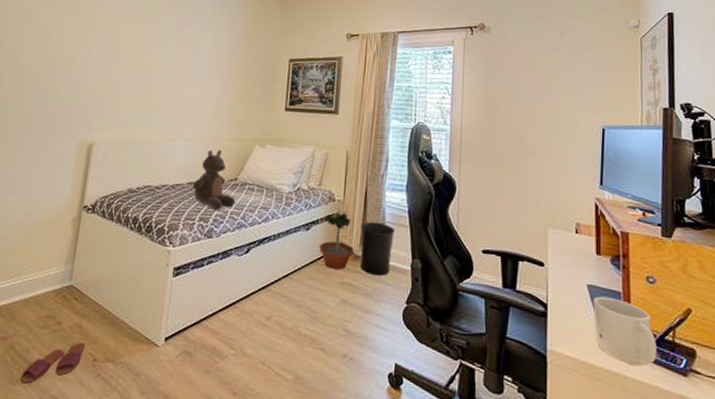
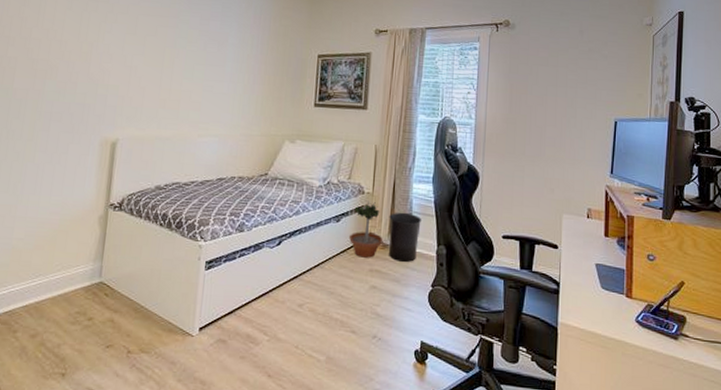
slippers: present [20,342,85,384] -> none [52,336,118,378]
teddy bear: present [192,149,236,211] -> none [222,145,267,206]
mug: present [593,296,657,367] -> none [600,273,653,334]

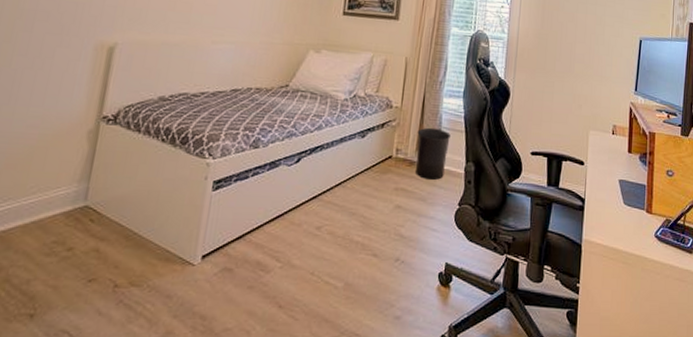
potted tree: present [349,200,382,258] -> none [375,115,410,176]

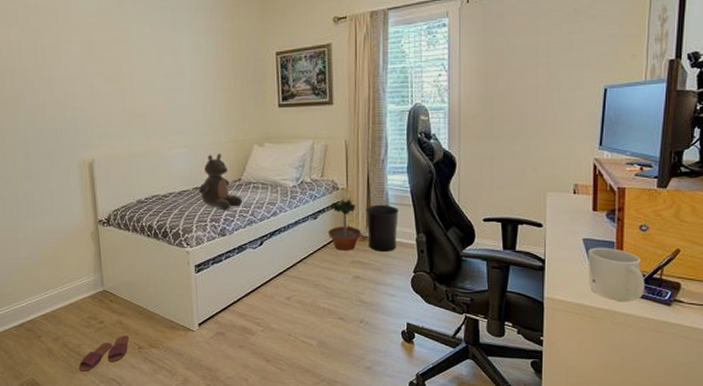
slippers: none [18,268,104,320] -> present [78,335,129,372]
teddy bear: none [236,54,286,120] -> present [198,153,243,211]
potted tree: none [375,115,410,176] -> present [328,196,361,251]
mug: none [622,189,671,248] -> present [588,247,645,302]

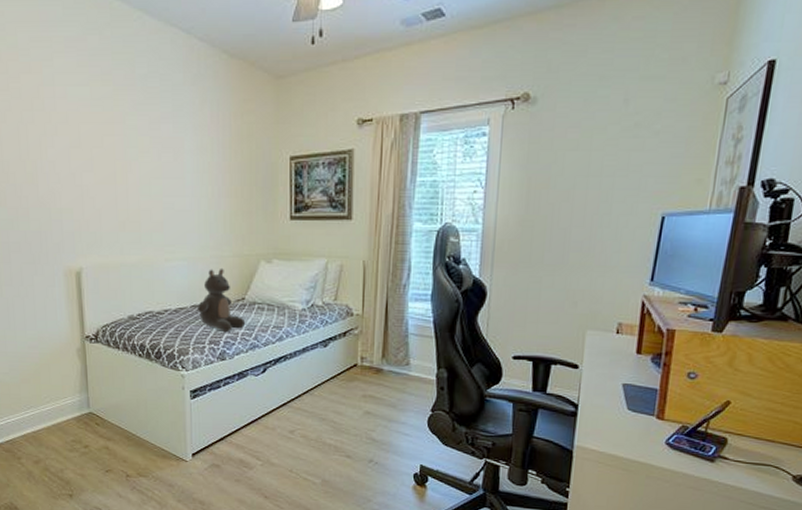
slippers: present [78,335,129,372] -> none [61,462,116,498]
potted tree: present [328,196,361,251] -> none [339,323,375,383]
waste bin: present [366,205,398,251] -> none [382,335,419,387]
mug: present [588,247,645,302] -> none [624,394,688,456]

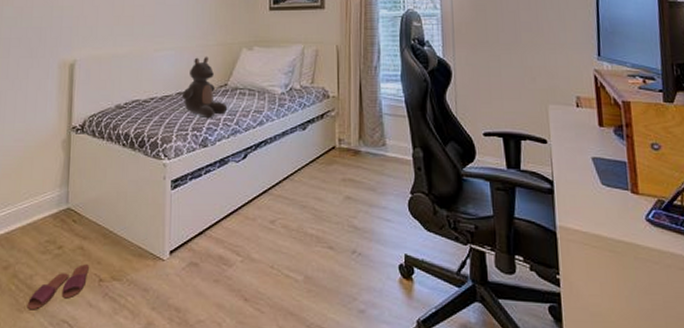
slippers: none [61,462,116,498] -> present [27,264,89,310]

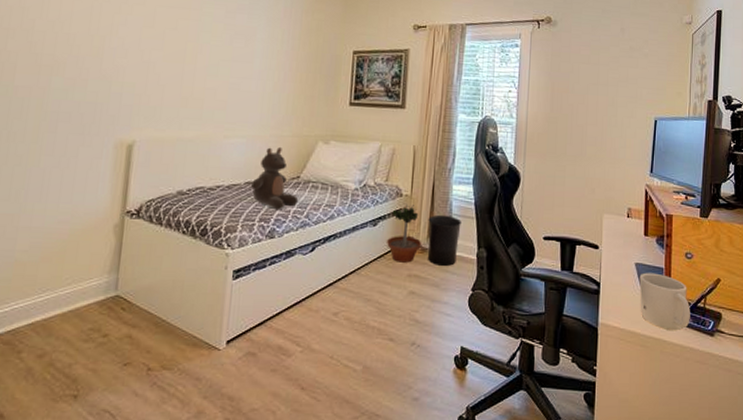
slippers: present [27,264,89,310] -> none [63,353,137,400]
potted tree: none [318,105,353,166] -> present [387,203,421,263]
waste bin: none [358,116,393,168] -> present [428,215,461,266]
mug: none [599,168,667,234] -> present [639,272,690,331]

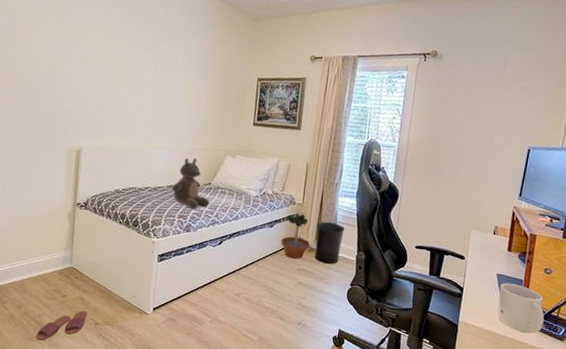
slippers: none [63,353,137,400] -> present [36,310,87,340]

